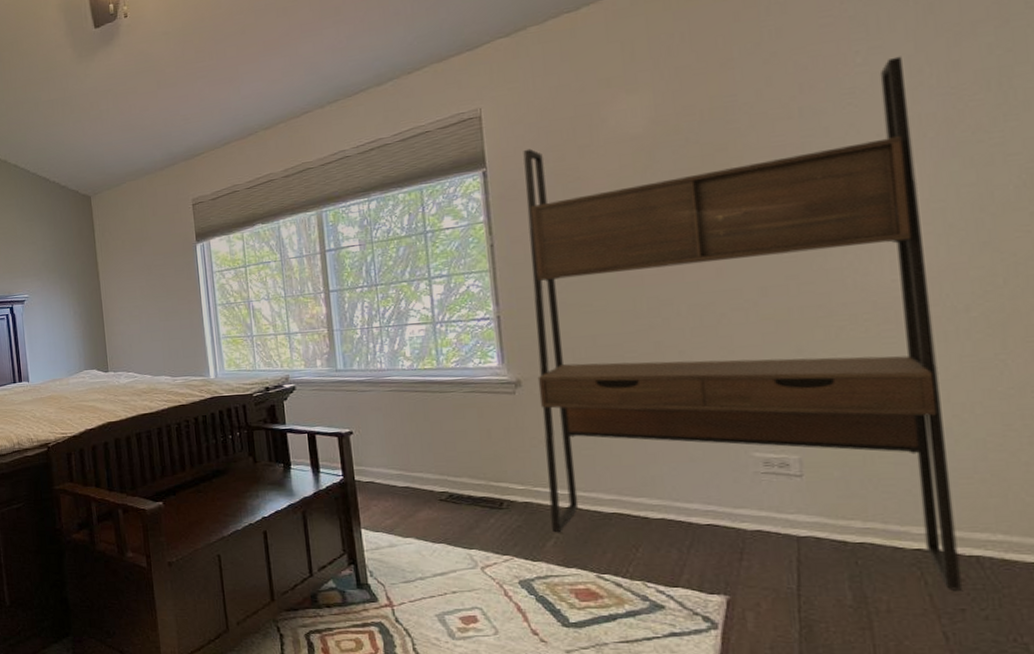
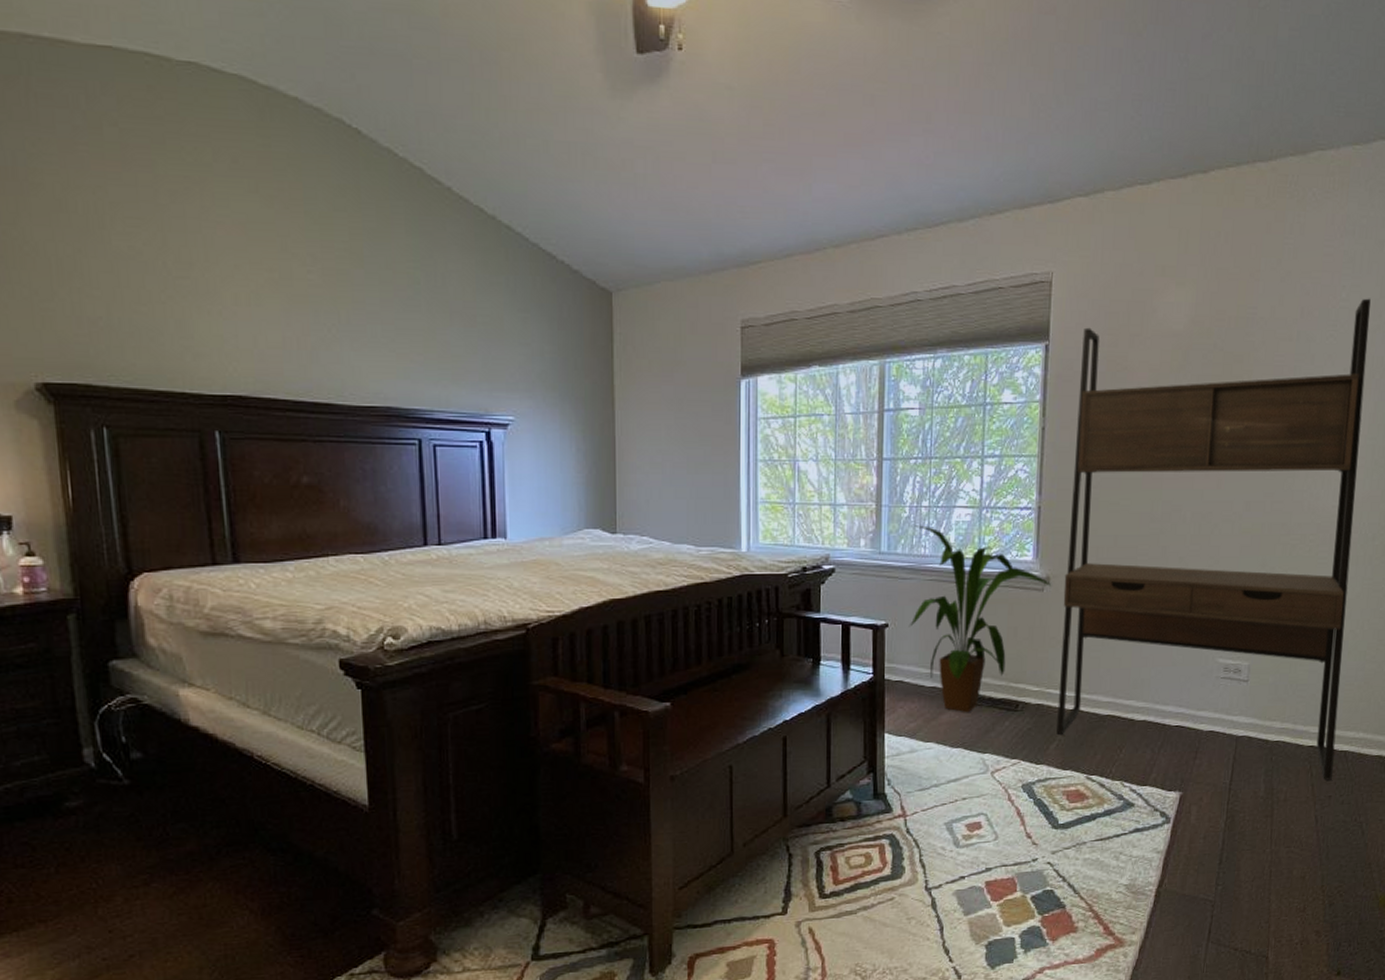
house plant: none [367,343,524,510] -> present [908,525,1052,712]

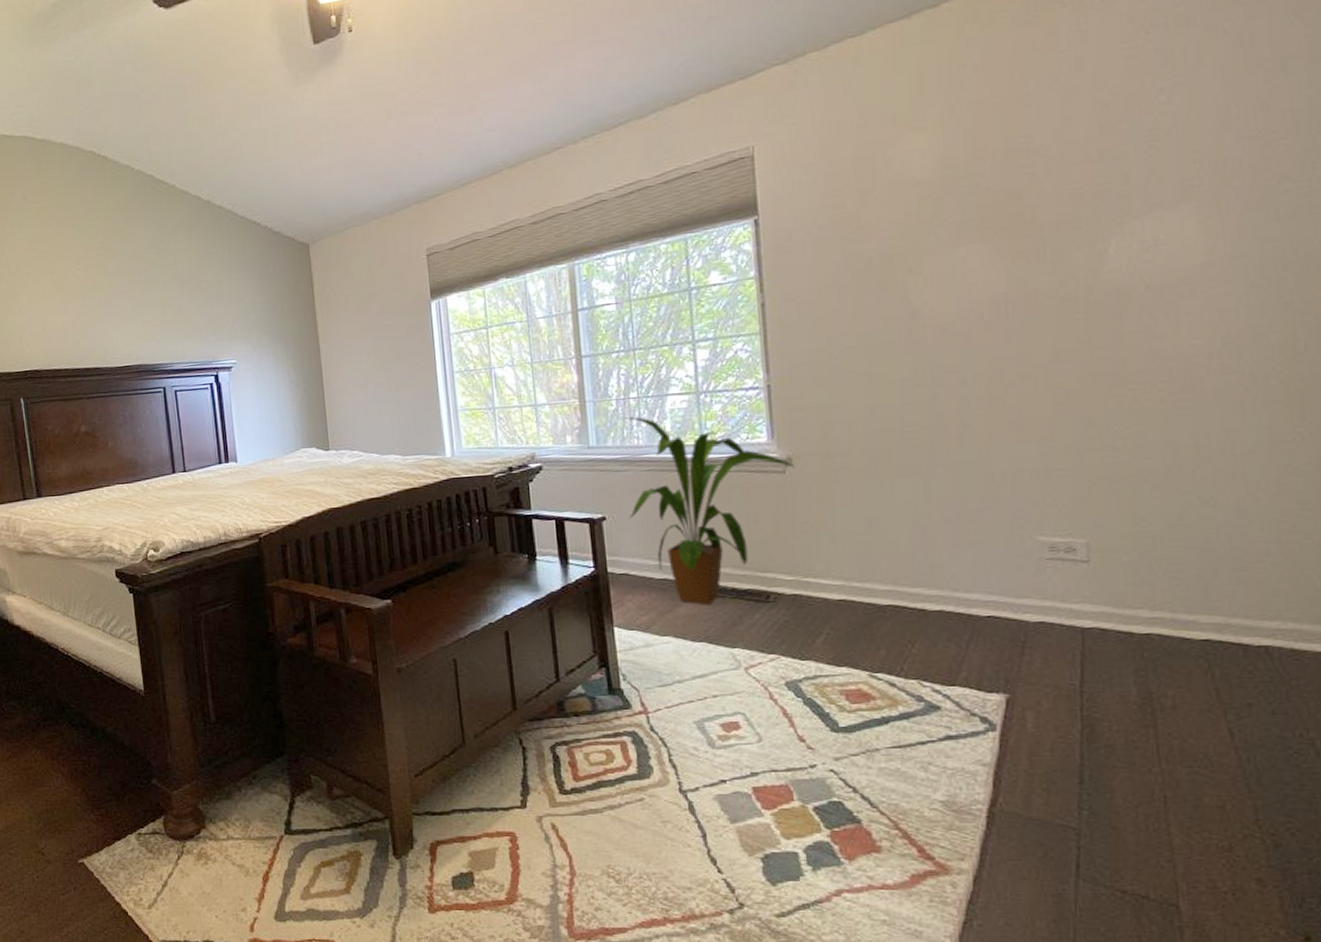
desk: present [1056,298,1371,780] -> none [799,94,1249,684]

